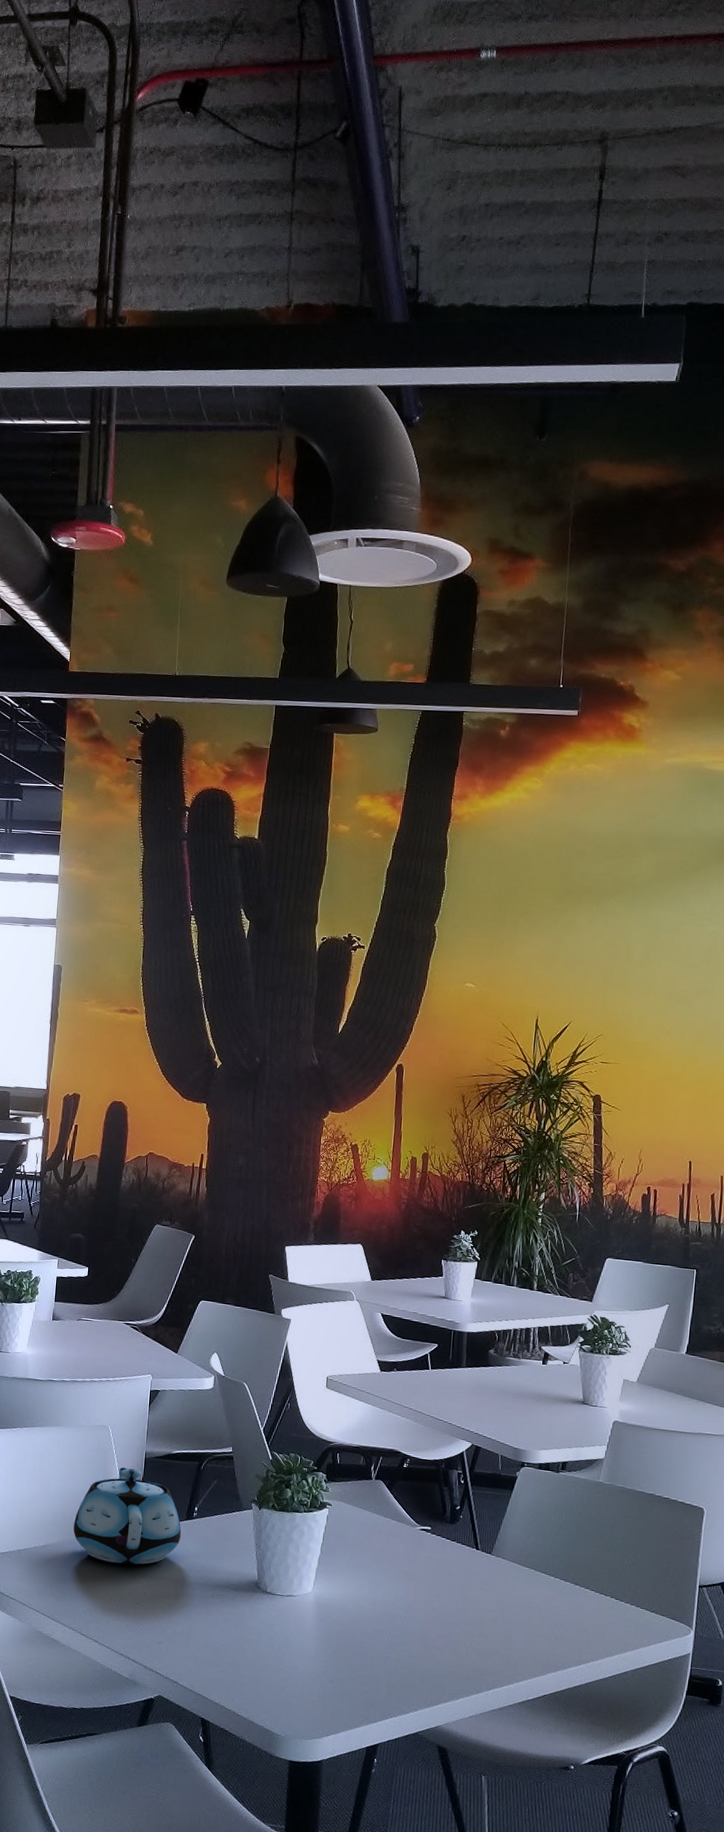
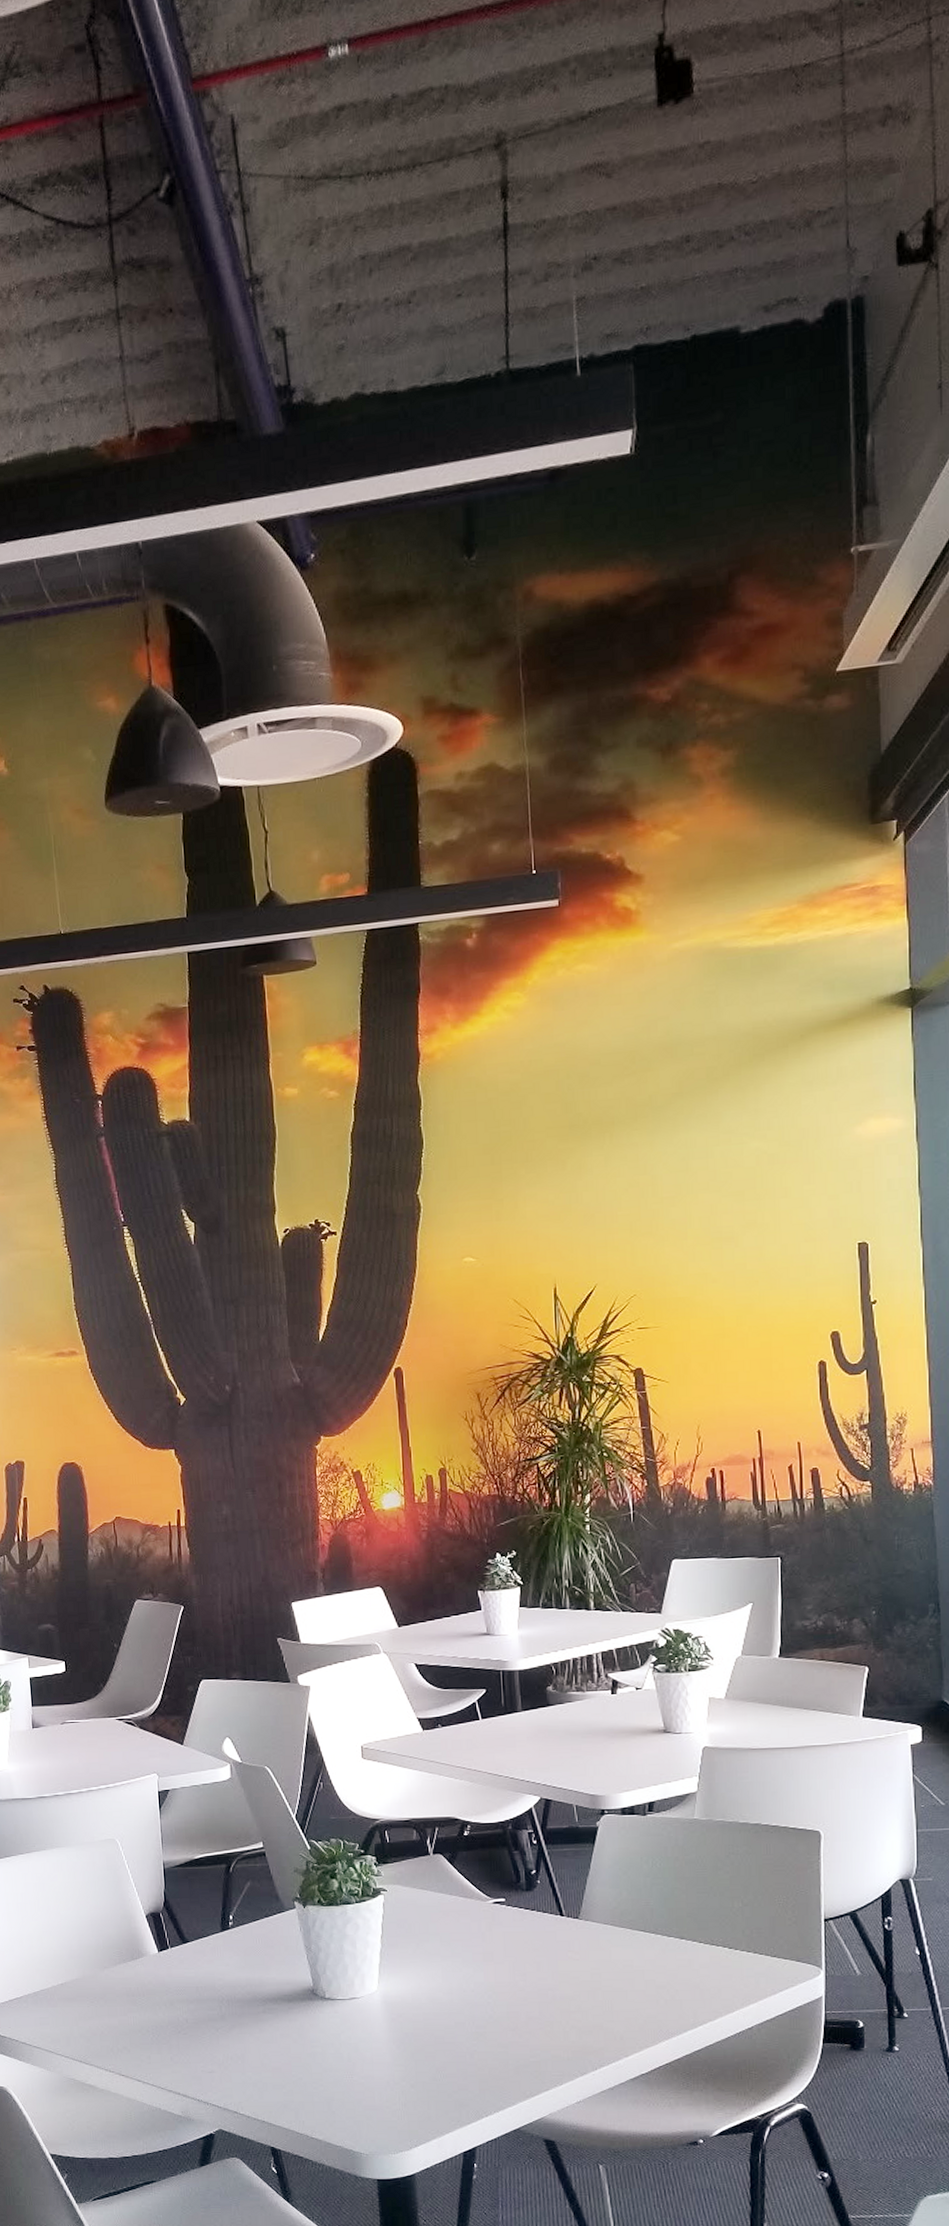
teapot: present [73,1467,182,1565] -> none [93,1882,219,1991]

